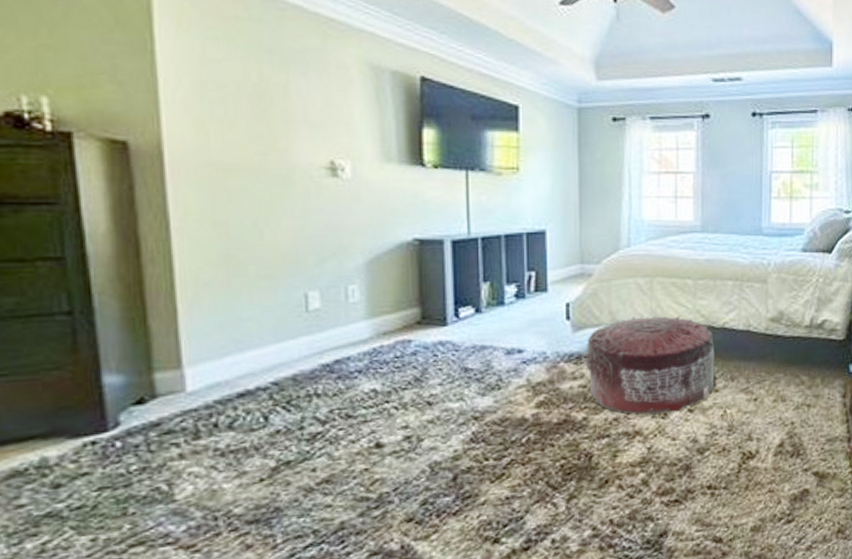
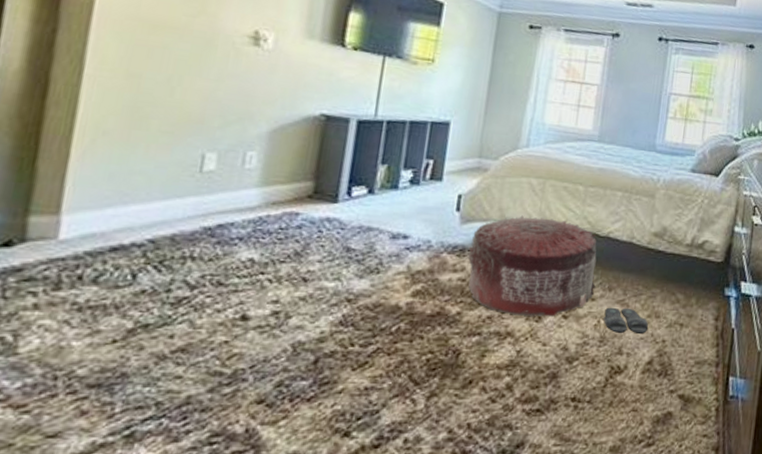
slippers: none [729,395,775,420] -> present [603,307,648,334]

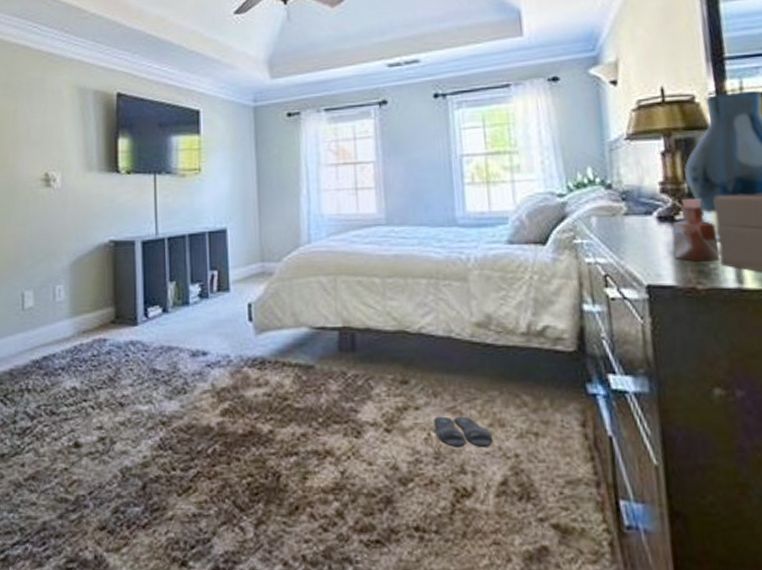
pouf: present [468,215,597,317] -> none [269,318,418,431]

